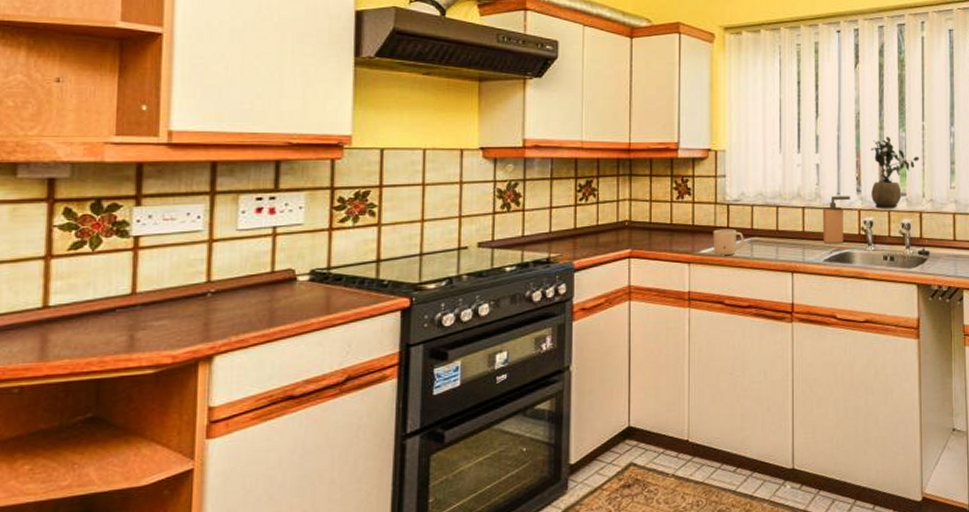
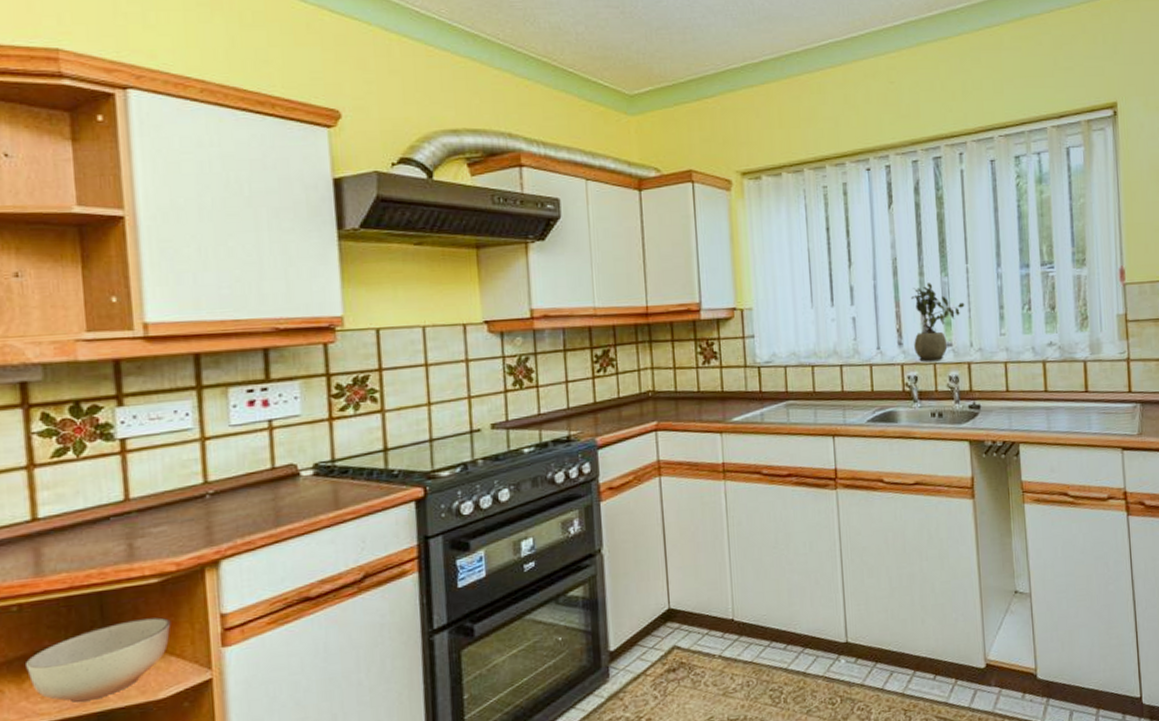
bowl: none [20,407,161,484] -> present [26,617,171,703]
mug: present [713,229,744,256] -> none [744,393,779,423]
soap dispenser: present [823,196,850,243] -> none [862,350,892,403]

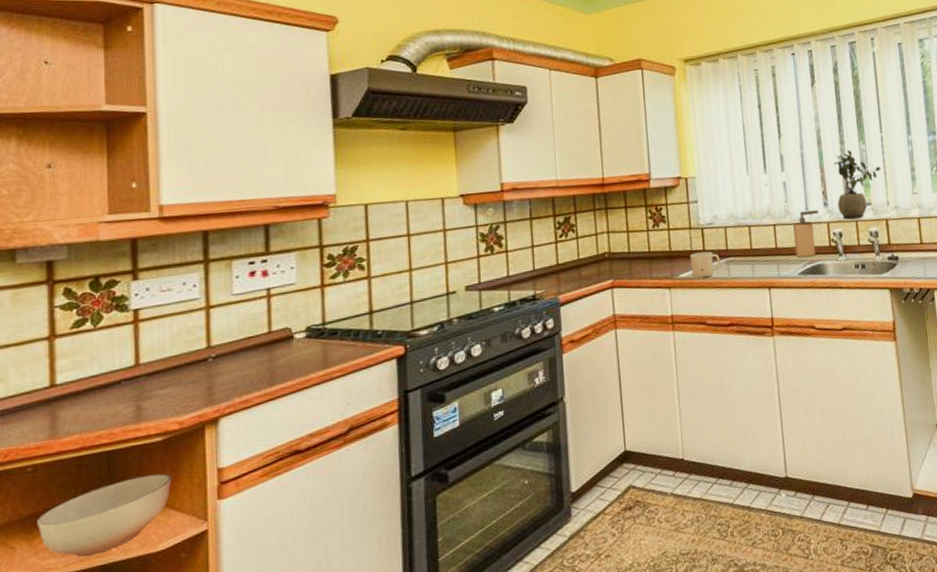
mug: none [744,393,779,423] -> present [690,251,721,279]
soap dispenser: none [862,350,892,403] -> present [793,210,819,257]

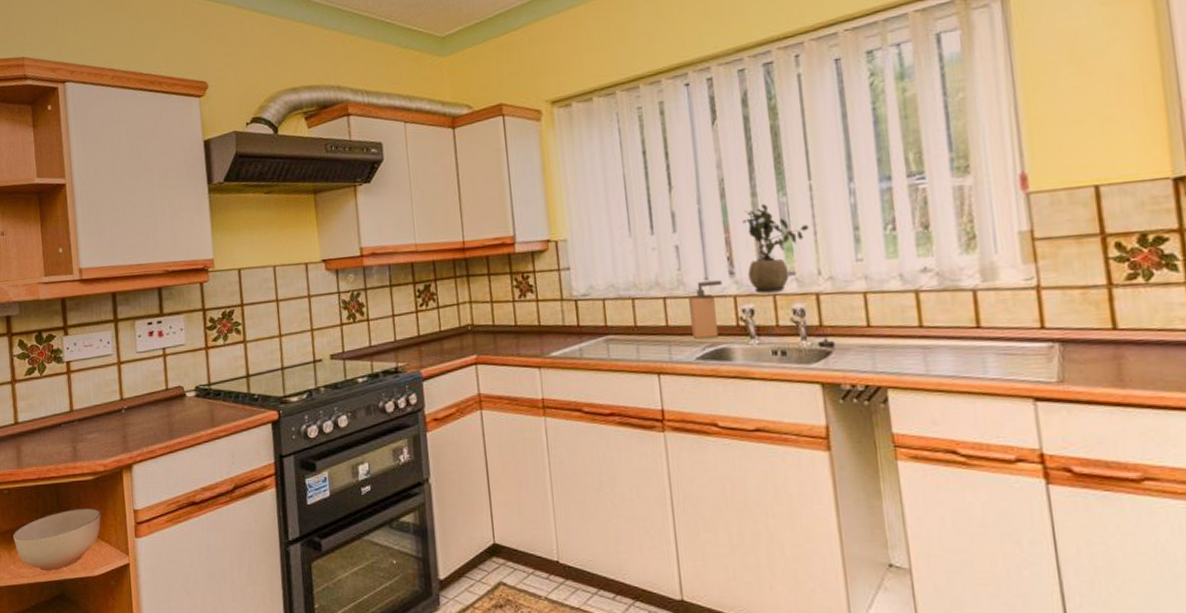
mug: present [690,251,721,279] -> none [562,327,599,359]

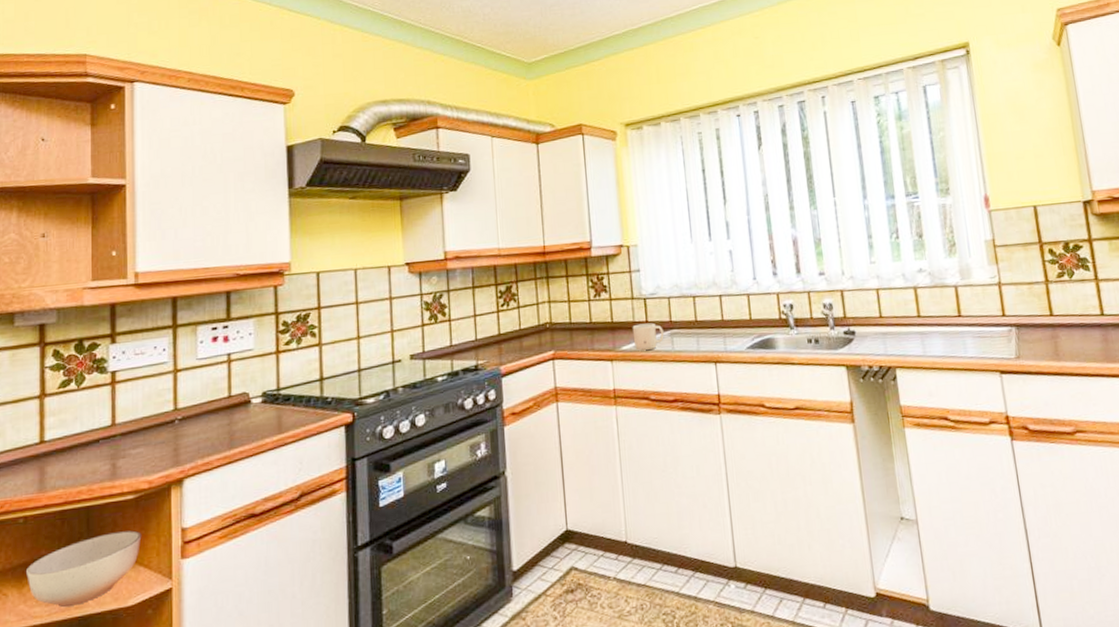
mug: none [562,327,599,359] -> present [632,323,664,352]
soap dispenser: present [689,280,722,338] -> none [740,280,767,330]
potted plant: present [742,204,809,294] -> none [783,216,835,291]

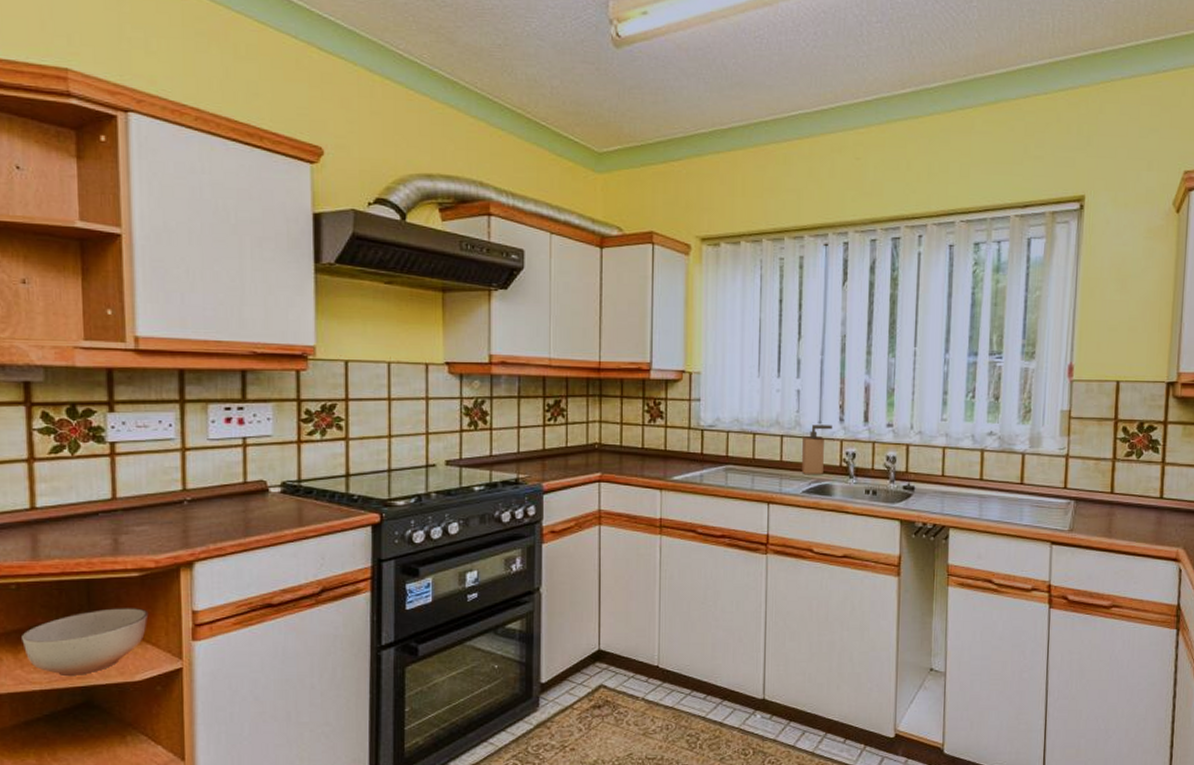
mug: present [632,323,664,352] -> none [686,455,718,484]
soap dispenser: none [740,280,767,330] -> present [802,425,833,474]

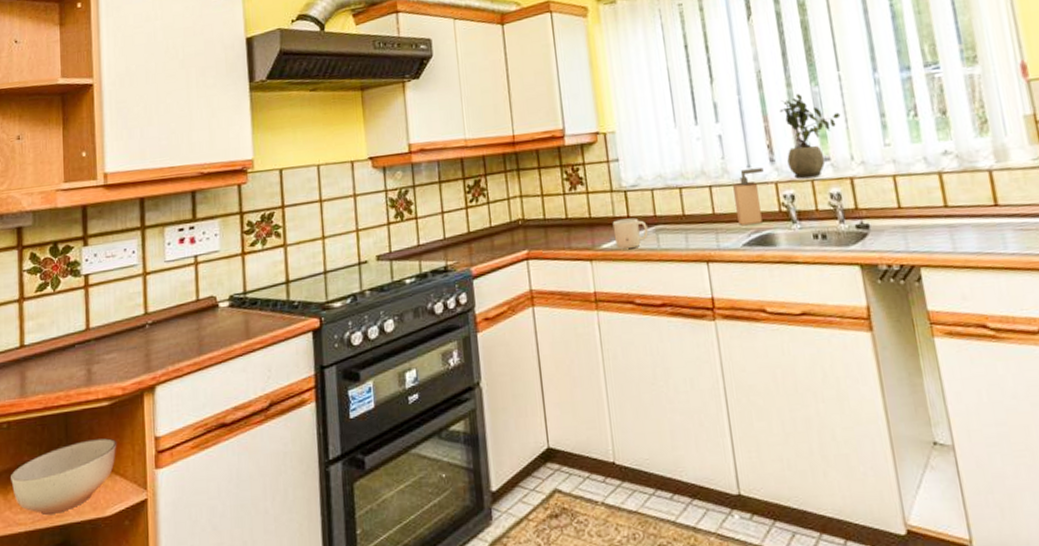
mug: none [686,455,718,484] -> present [612,218,649,250]
potted plant: none [855,362,909,440] -> present [780,94,841,180]

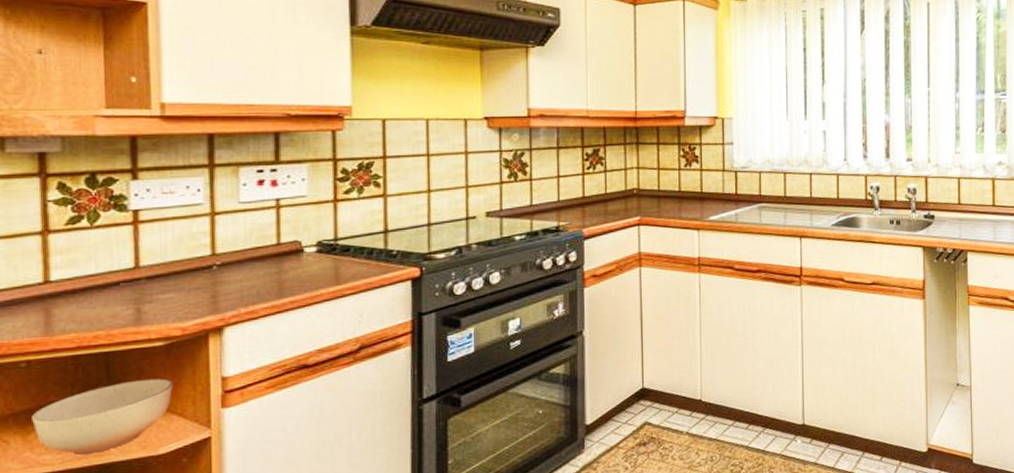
mug: present [612,218,649,250] -> none [721,195,752,222]
soap dispenser: present [733,167,764,225] -> none [830,162,857,208]
potted plant: present [780,94,841,180] -> none [877,103,925,175]

